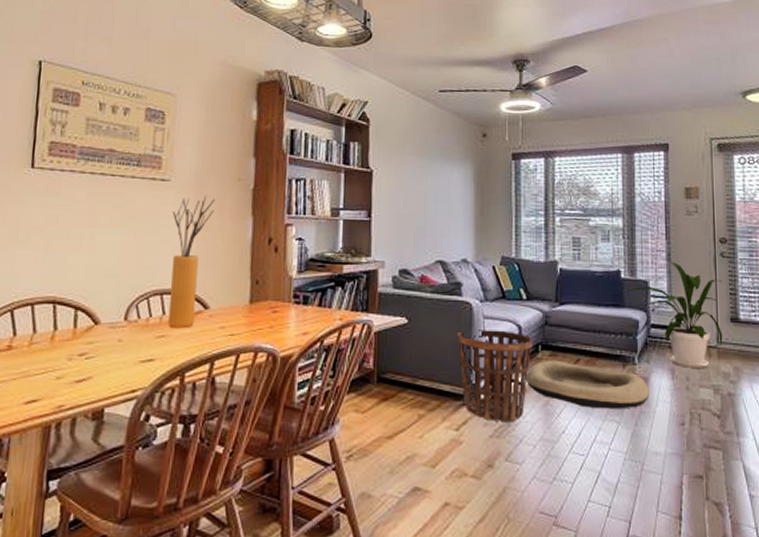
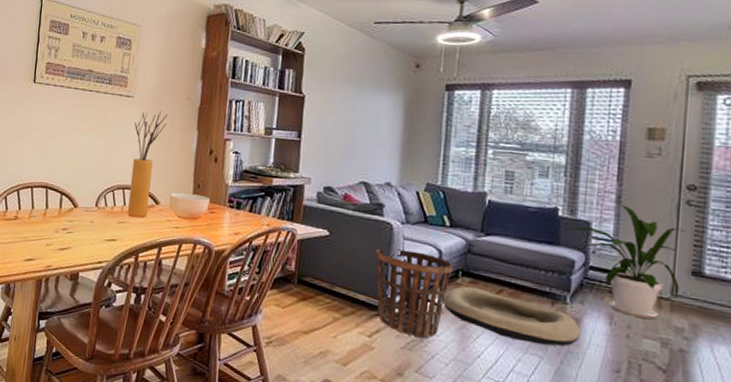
bowl: none [221,291,273,324] -> present [168,192,211,221]

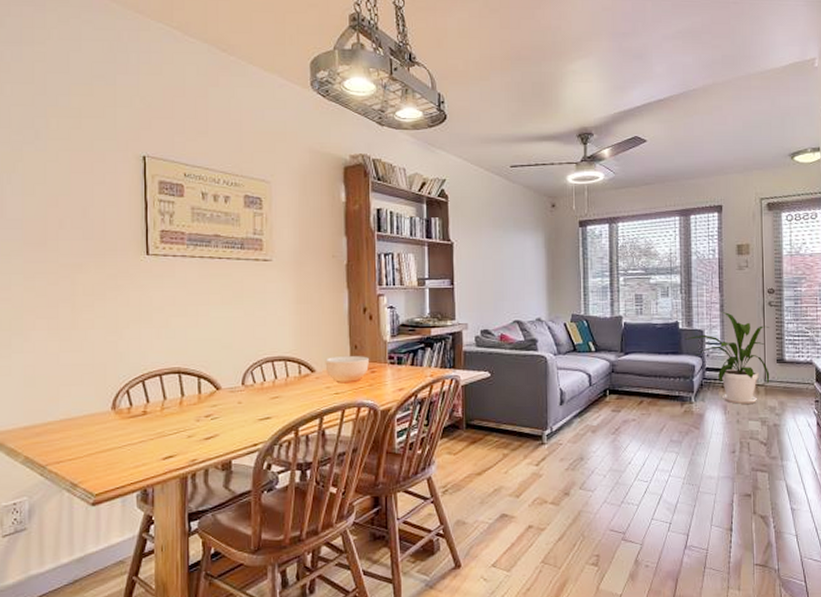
vase: present [127,110,168,218] -> none [276,272,313,390]
basket: present [375,248,453,338] -> none [534,379,601,457]
dog bed: present [442,286,581,346] -> none [595,402,705,442]

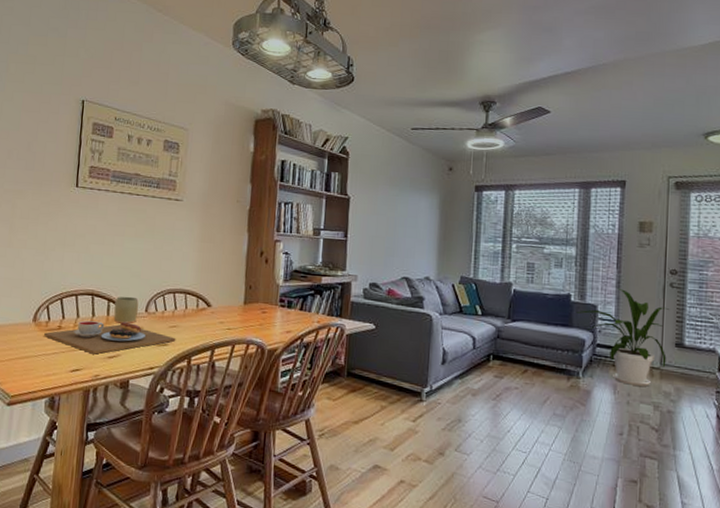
place setting: none [127,398,280,438] -> present [44,320,176,355]
mug: none [206,370,235,401] -> present [113,296,139,324]
bowl: present [325,355,370,384] -> none [220,294,263,321]

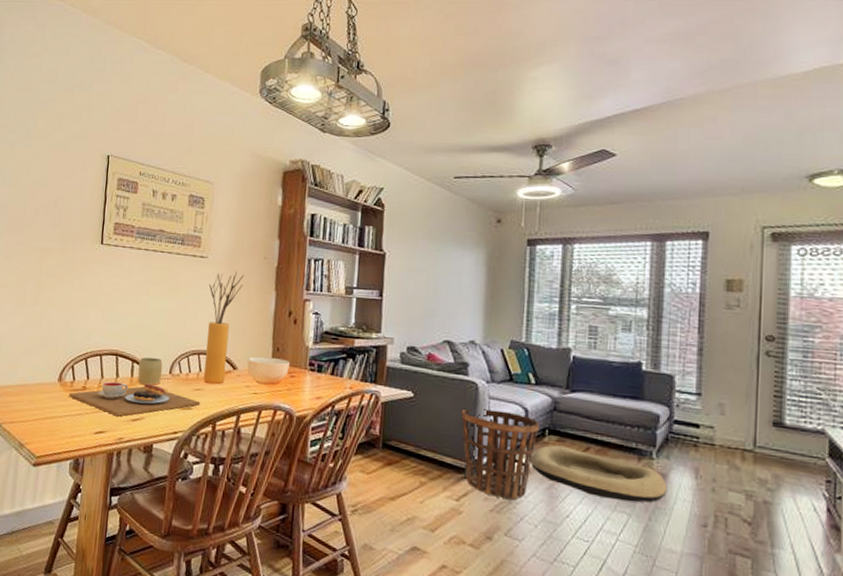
vase: none [178,213,218,322] -> present [203,271,244,385]
bowl: none [220,294,263,321] -> present [247,356,291,386]
basket: none [417,338,485,418] -> present [461,409,539,500]
dog bed: none [476,368,591,417] -> present [529,445,668,503]
house plant: present [576,287,670,386] -> none [648,355,766,472]

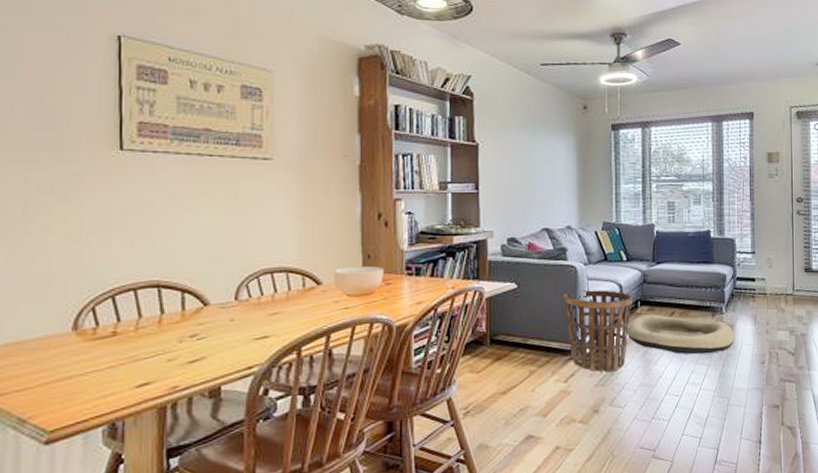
place setting: present [69,381,201,417] -> none [92,315,280,361]
mug: present [137,357,163,385] -> none [191,283,226,318]
vase: present [203,271,244,385] -> none [277,173,321,306]

